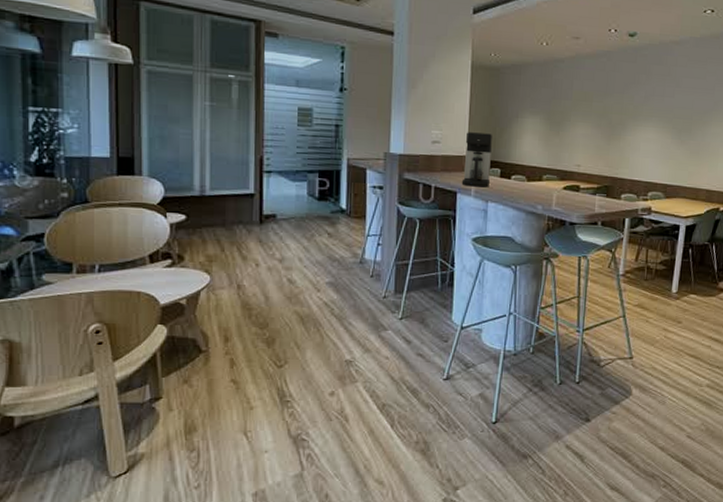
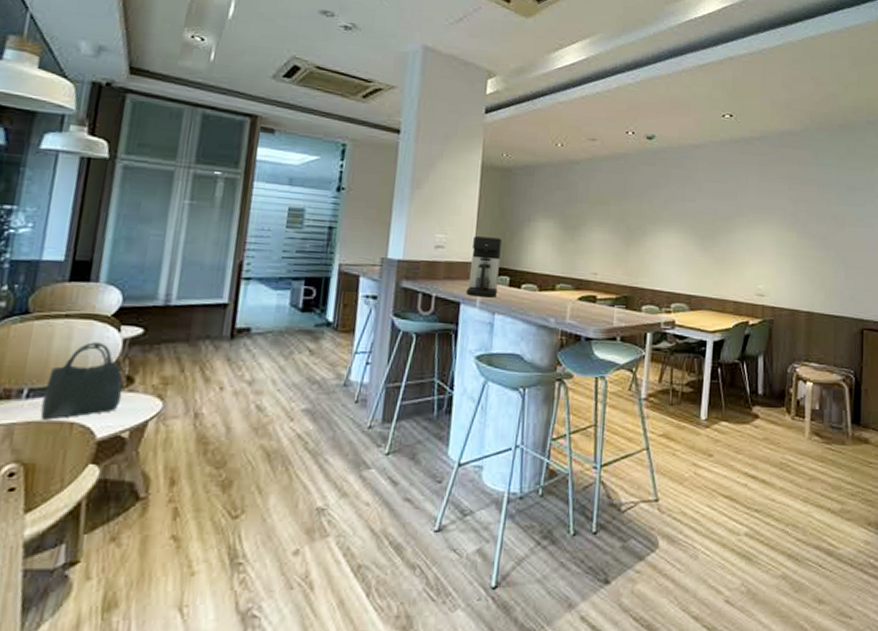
handbag: none [112,226,176,290] -> present [40,342,123,420]

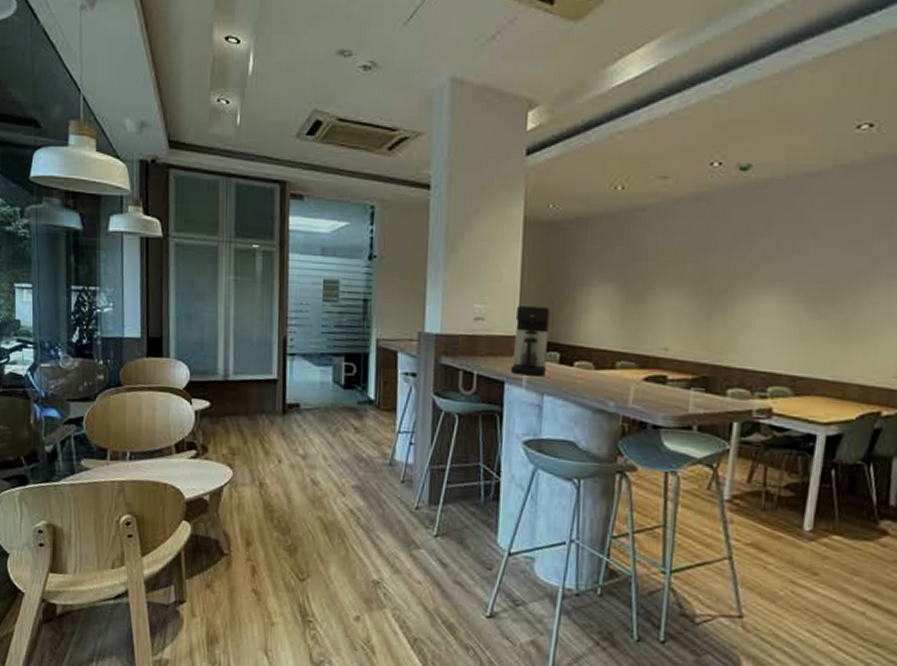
handbag: present [40,342,123,420] -> none [141,413,200,481]

